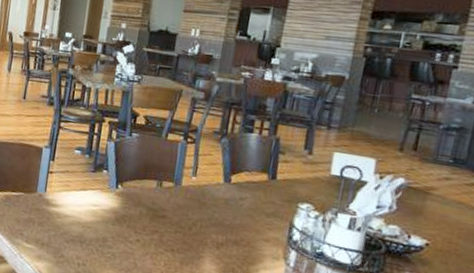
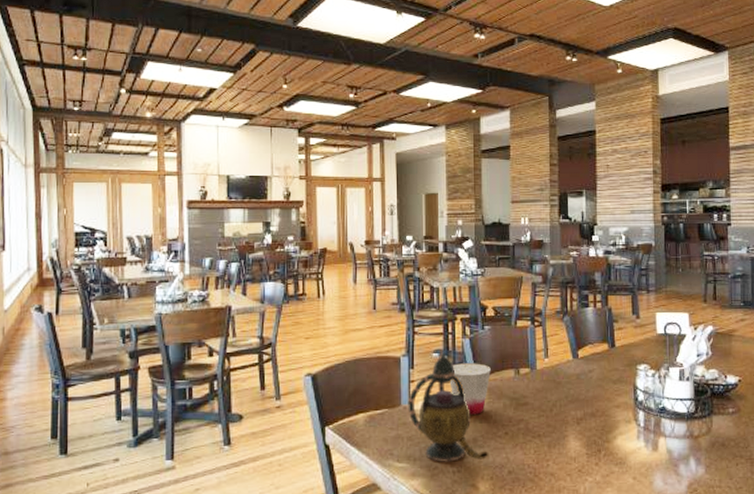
teapot: none [42,151,117,260] -> present [408,352,489,462]
cup: none [87,164,132,217] -> present [449,363,491,415]

